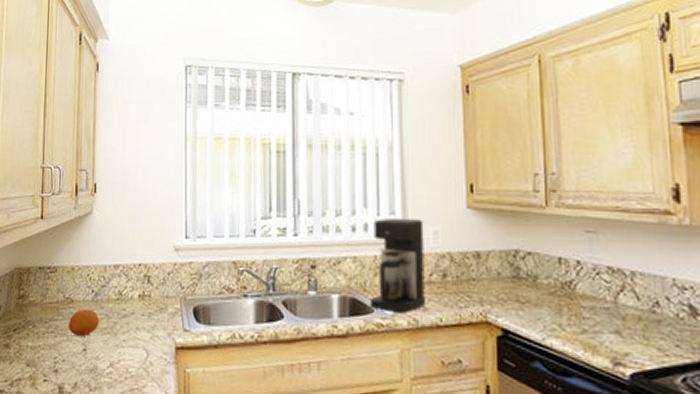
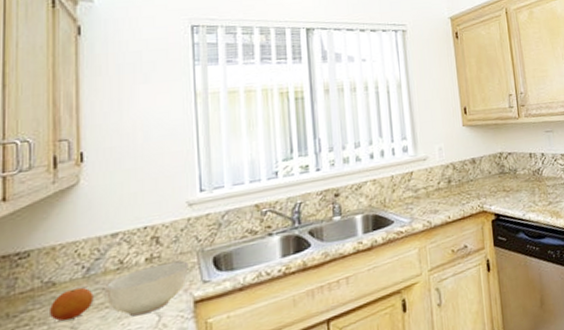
bowl: none [108,302,173,348] -> present [106,260,189,317]
coffee maker: present [369,217,425,312] -> none [389,140,436,220]

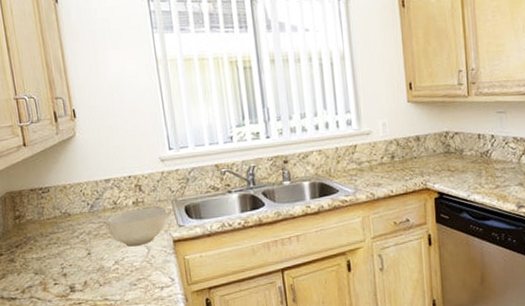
fruit: present [48,287,93,322] -> none [69,219,99,244]

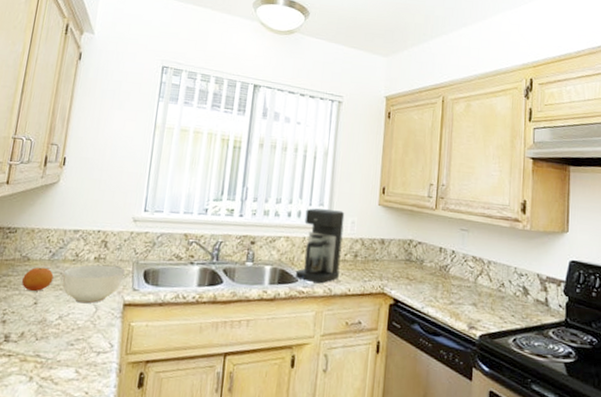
fruit: none [69,219,99,244] -> present [21,267,54,292]
coffee maker: none [333,115,379,190] -> present [295,208,345,283]

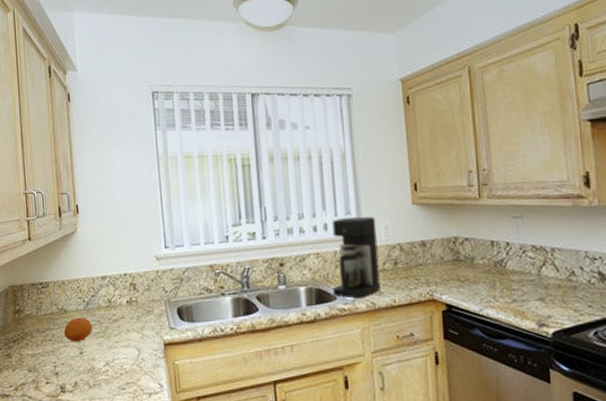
bowl: present [62,264,125,304] -> none [100,307,159,348]

